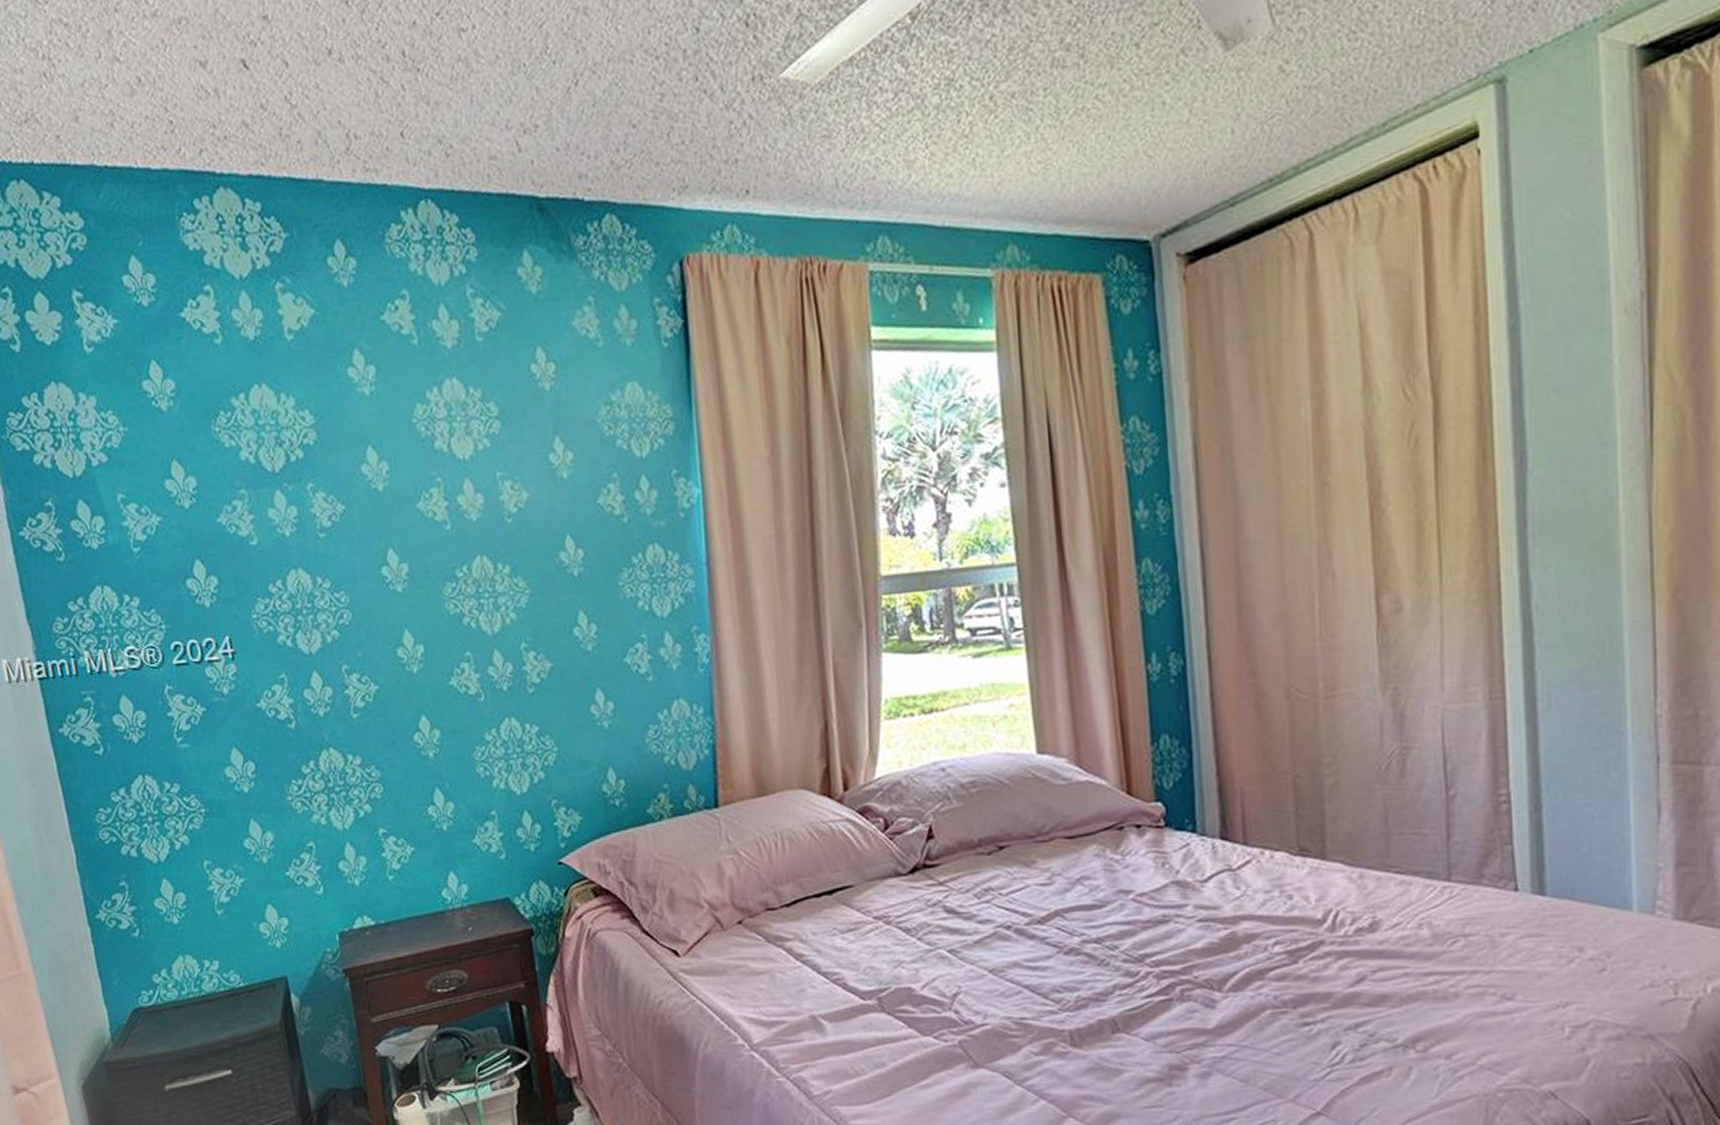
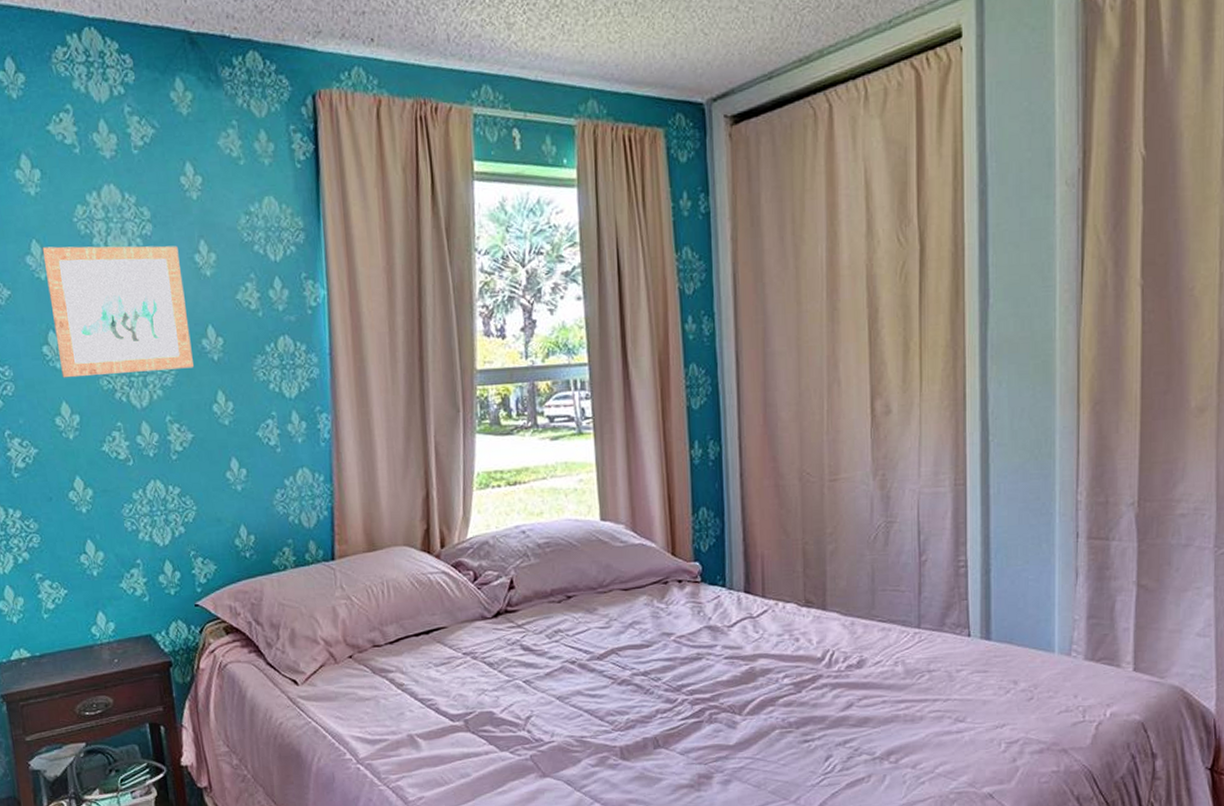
wall art: none [378,445,551,603] -> present [42,245,194,378]

